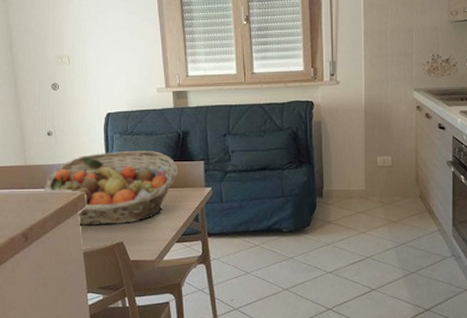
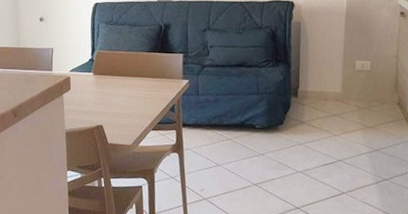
fruit basket: present [44,151,178,226] -> none [33,40,158,109]

